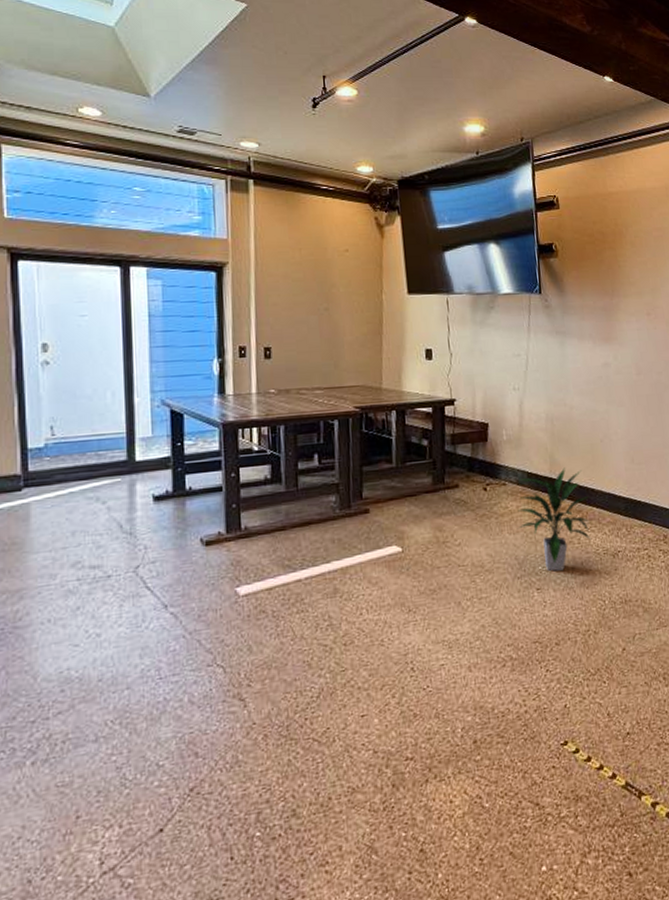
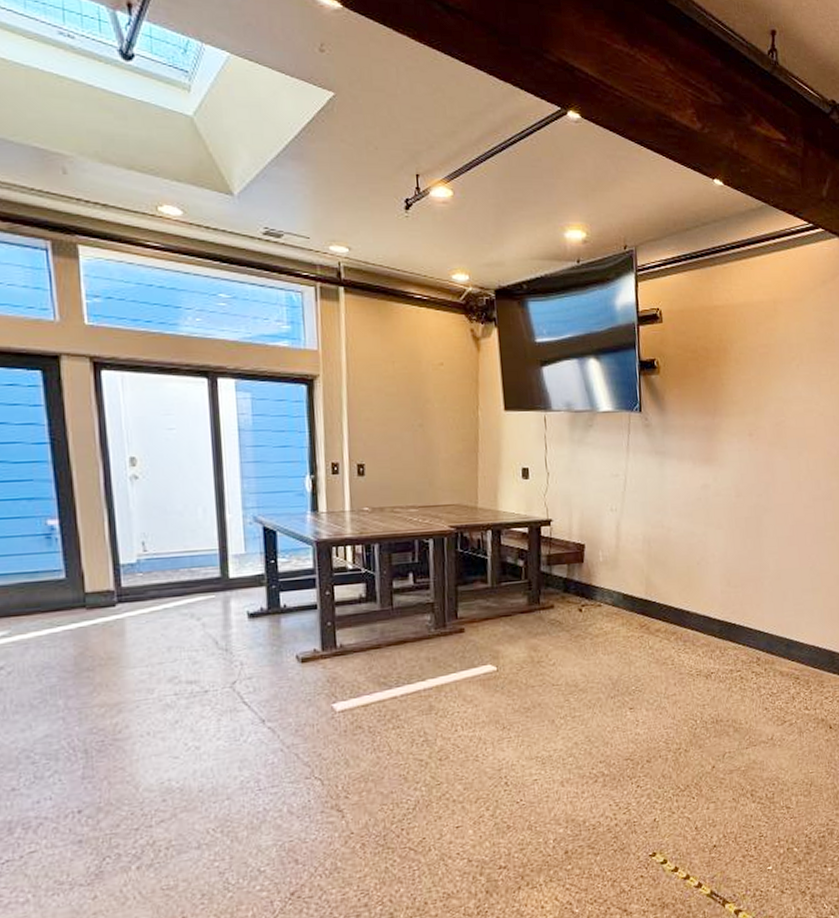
indoor plant: present [517,467,591,572] -> none [611,589,685,692]

